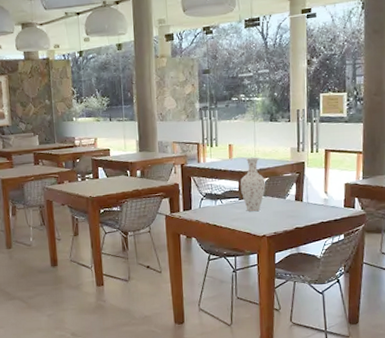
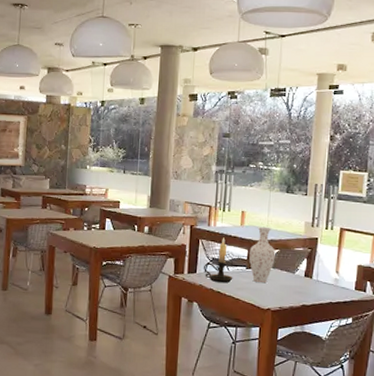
candle holder: none [198,172,227,217] -> present [204,237,233,283]

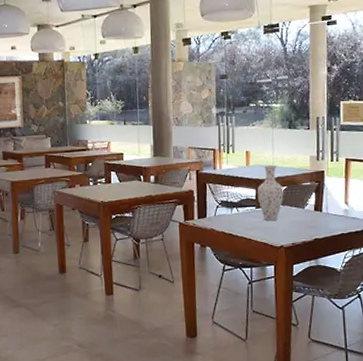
candle holder: present [204,237,233,283] -> none [213,179,244,225]

